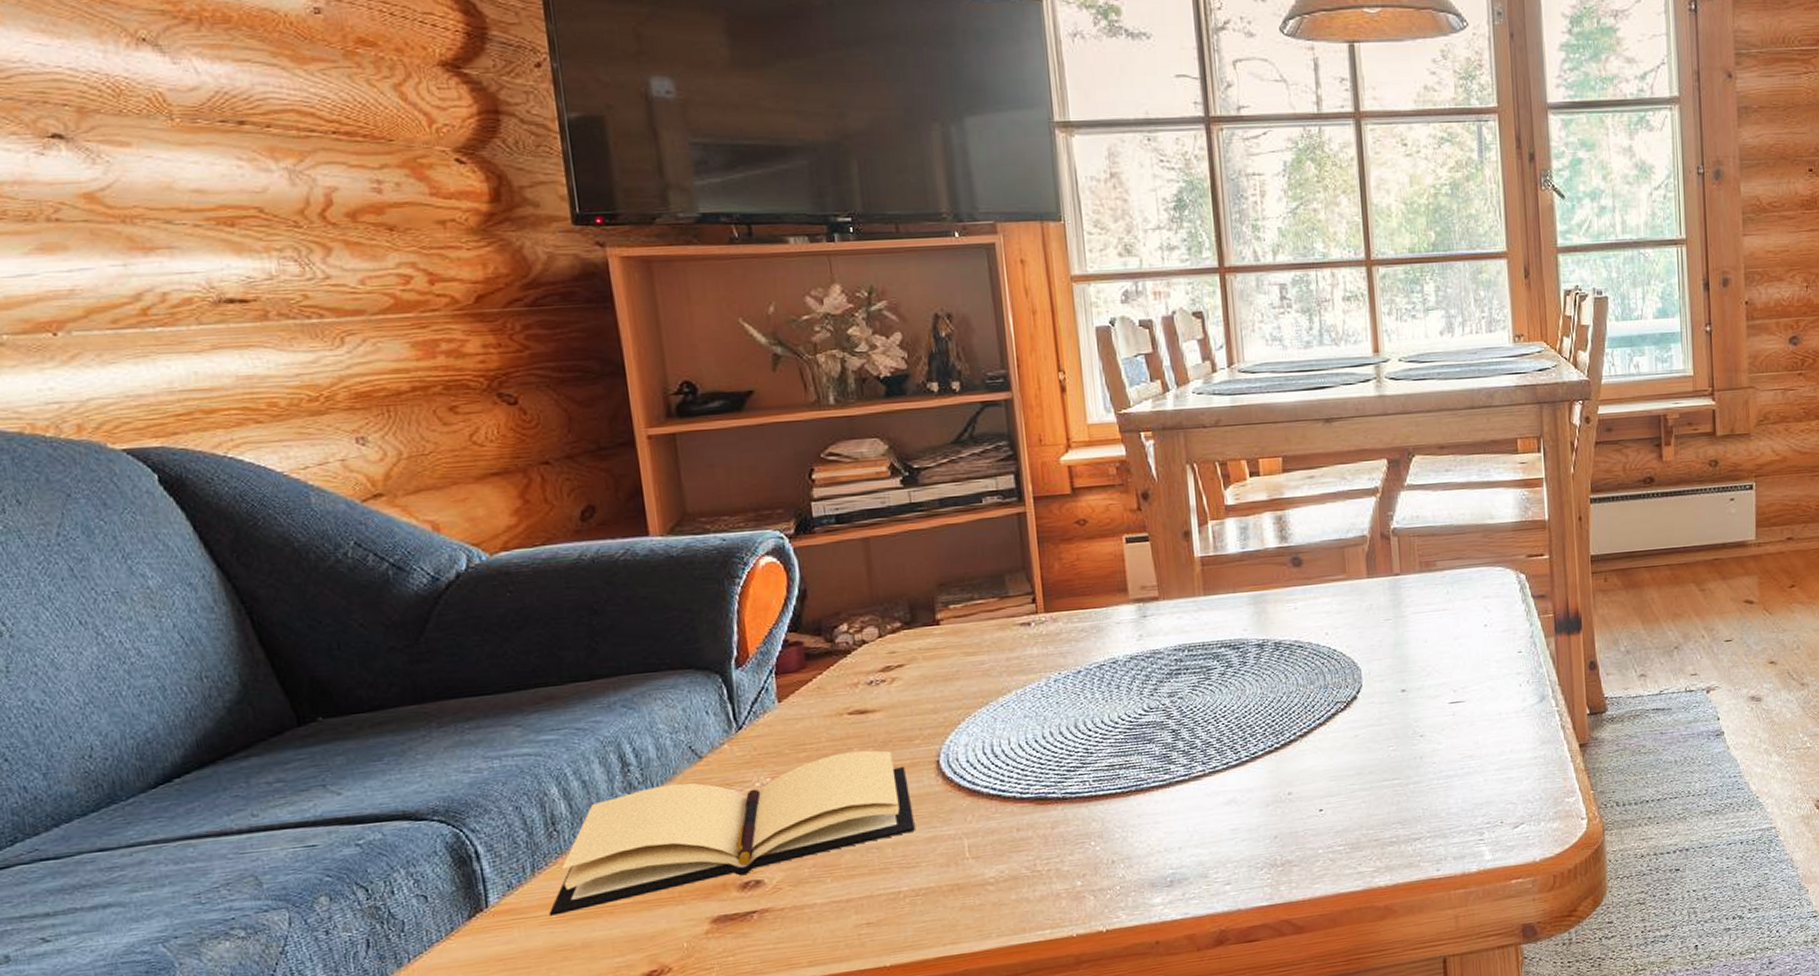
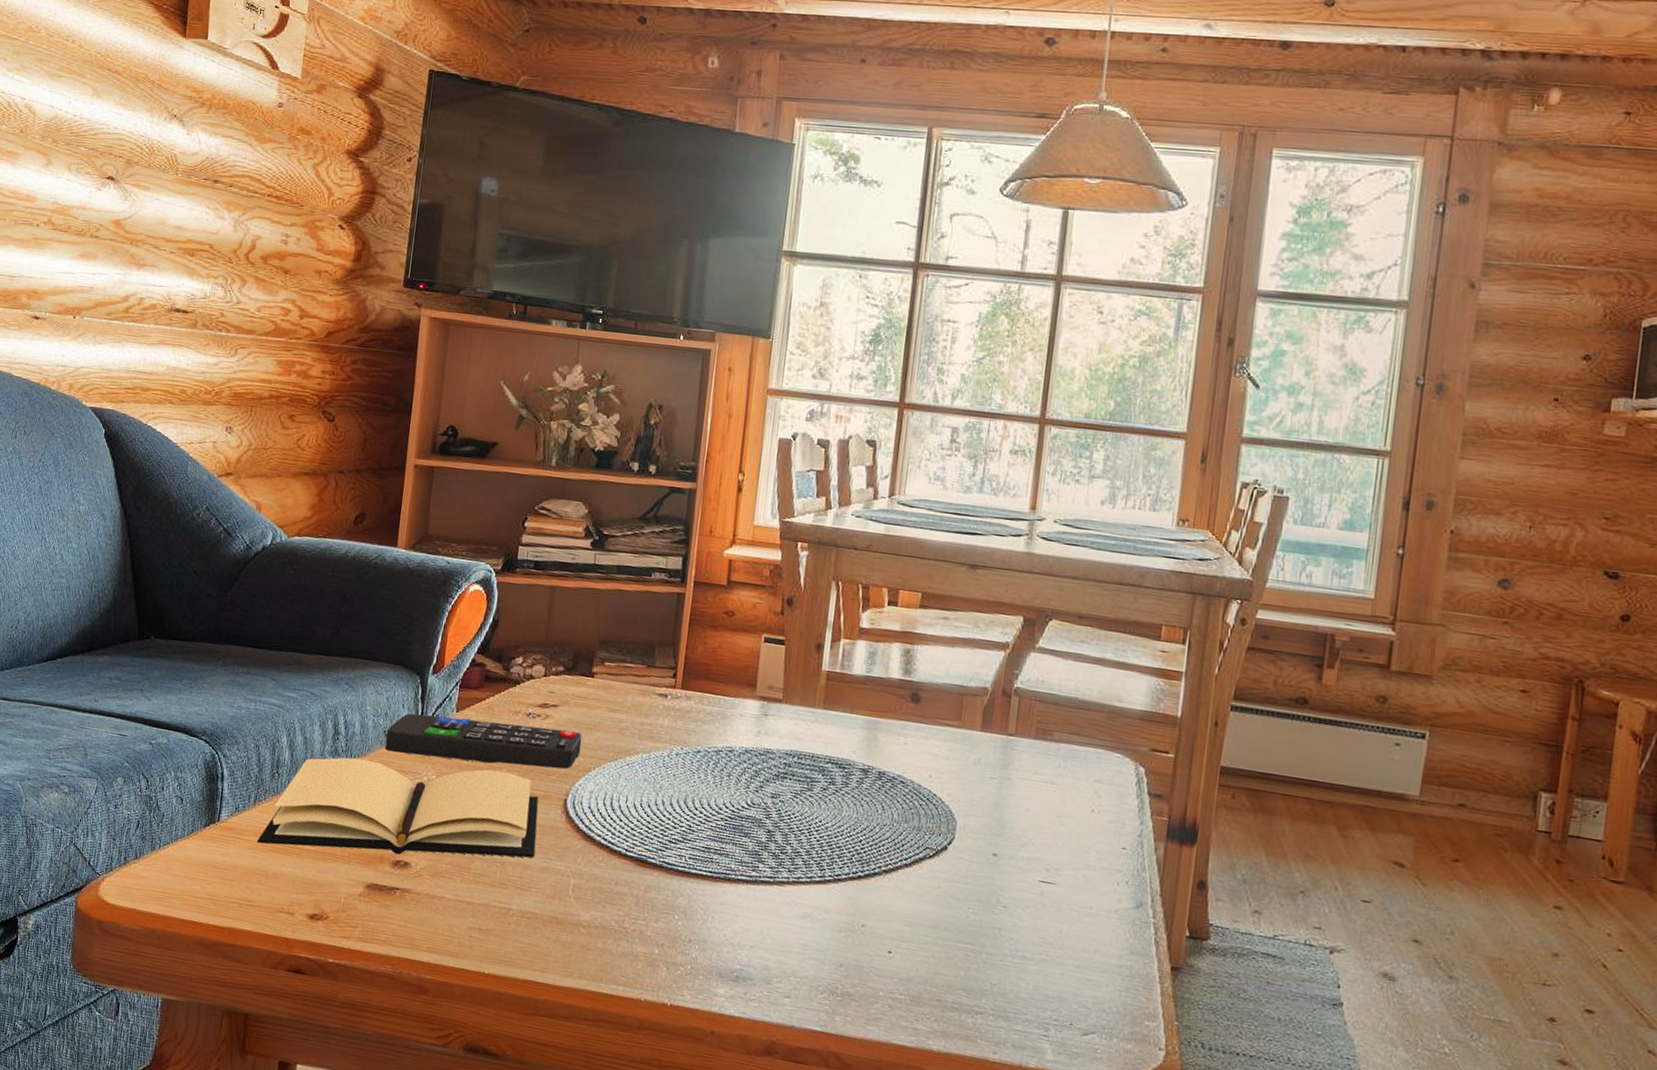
remote control: none [692,686,943,768] -> present [385,713,582,769]

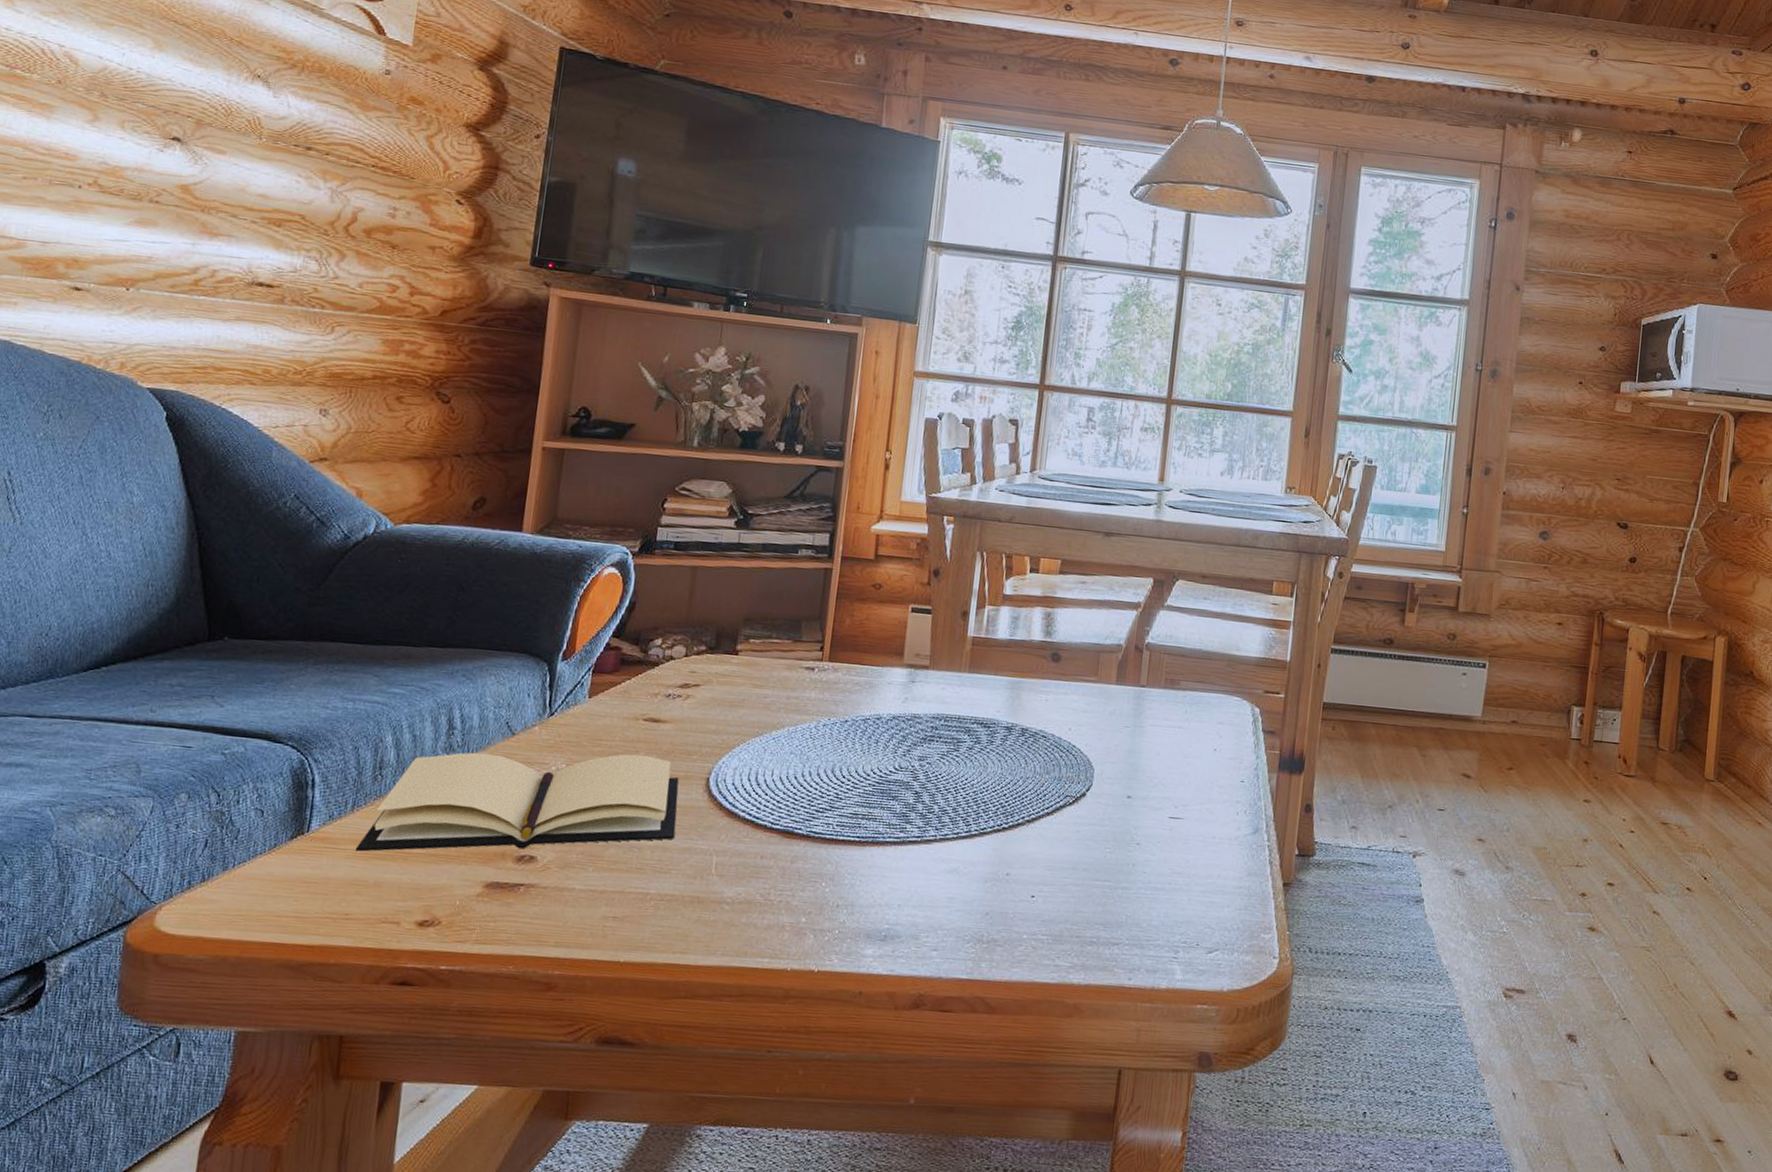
remote control: present [385,713,582,769] -> none [507,702,726,748]

